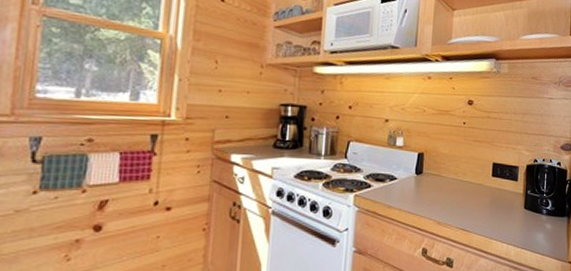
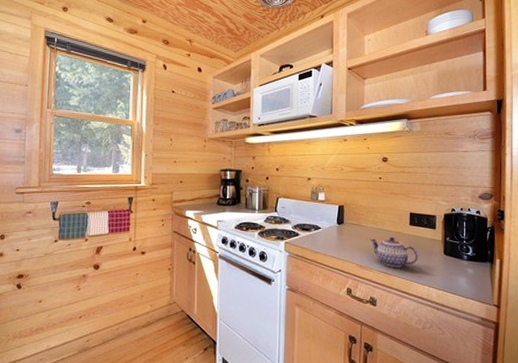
teapot: none [449,189,499,223] -> present [369,236,418,267]

